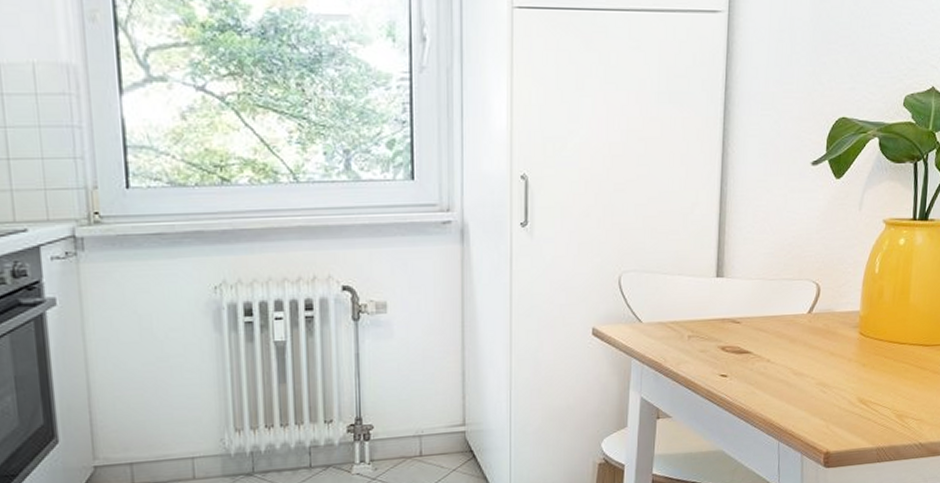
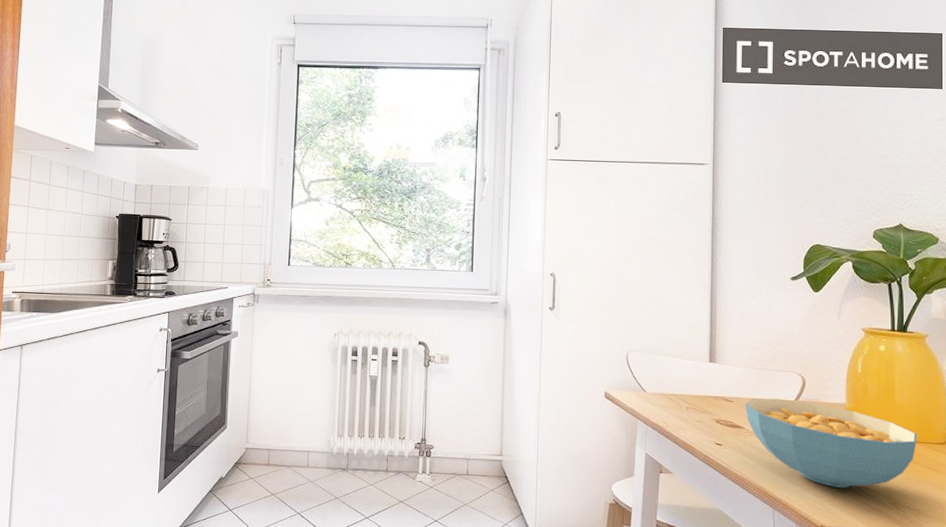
cereal bowl: none [754,313,929,408] -> present [745,398,918,488]

